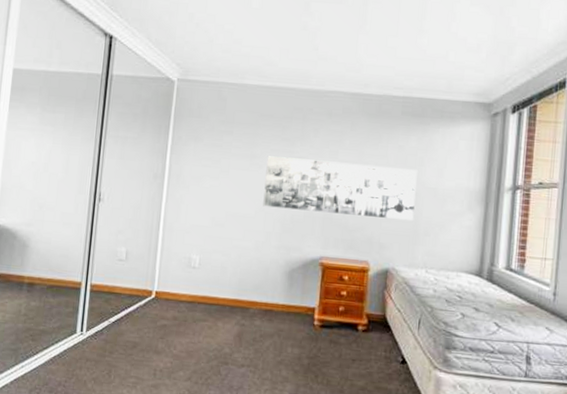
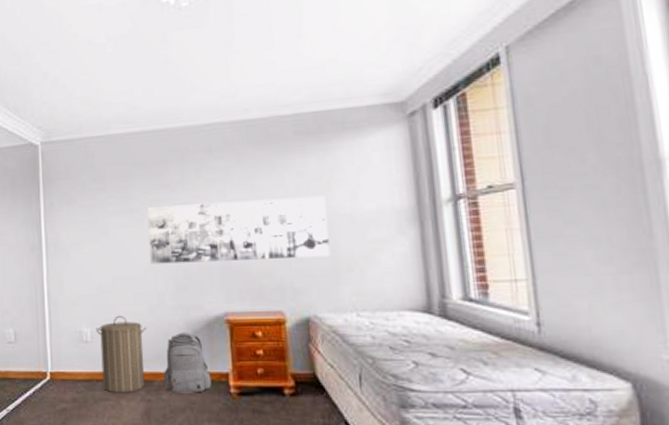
laundry hamper: none [203,247,250,317] -> present [96,315,146,394]
backpack: none [258,268,300,322] -> present [163,332,212,393]

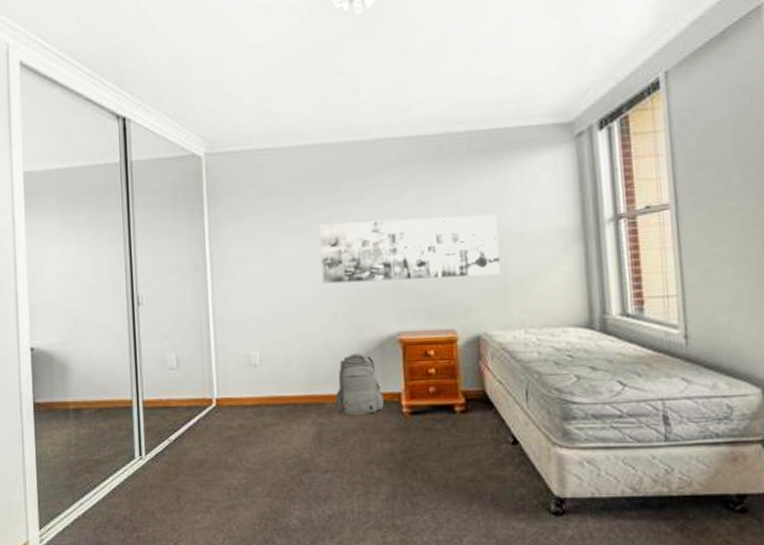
laundry hamper: present [96,315,146,394] -> none [265,337,318,418]

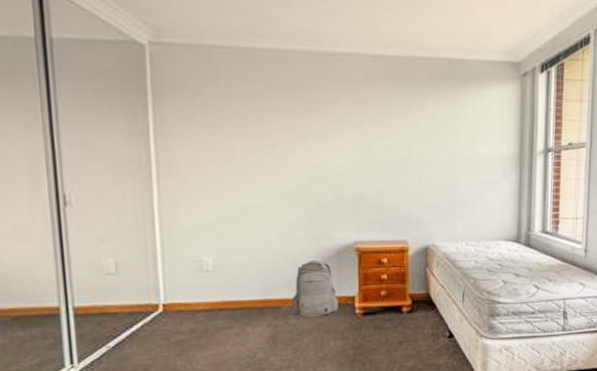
wall art: present [319,214,501,284] -> none [280,133,450,193]

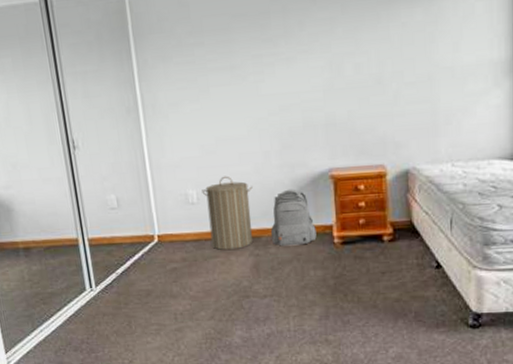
laundry hamper: none [219,243,275,321] -> present [202,176,253,251]

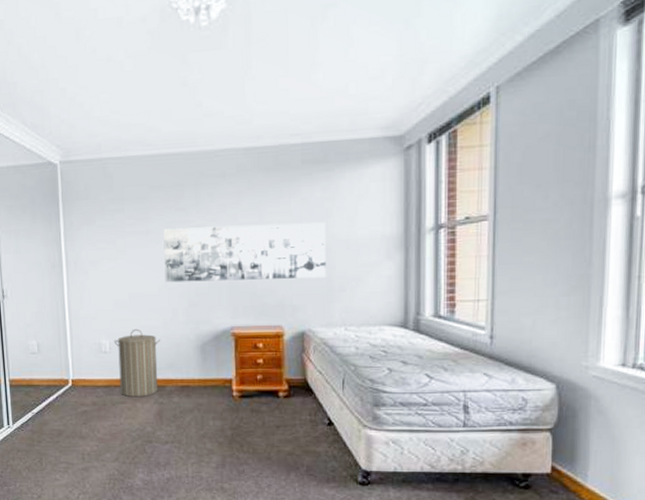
wall art: none [249,48,430,124] -> present [163,222,326,283]
backpack: present [270,189,317,246] -> none [174,343,217,396]

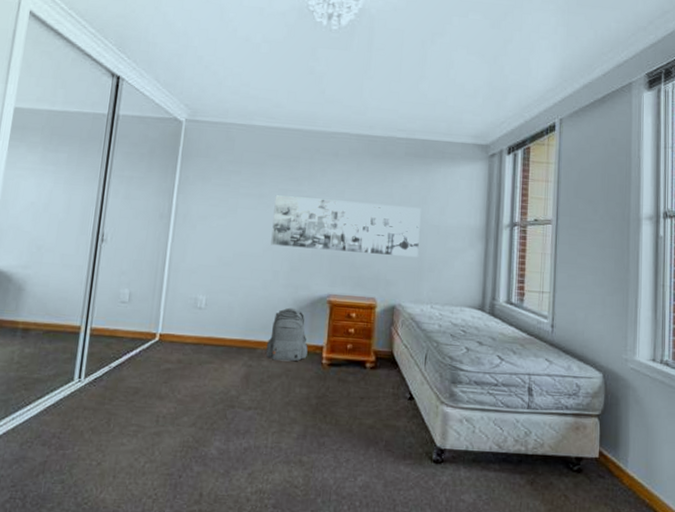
laundry hamper: present [114,328,160,398] -> none [209,287,258,358]
backpack: none [174,343,217,396] -> present [266,307,308,362]

